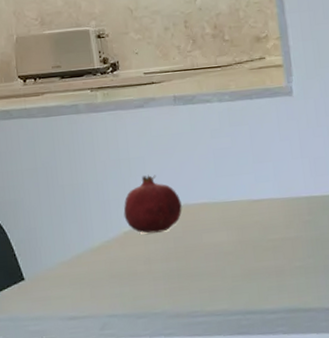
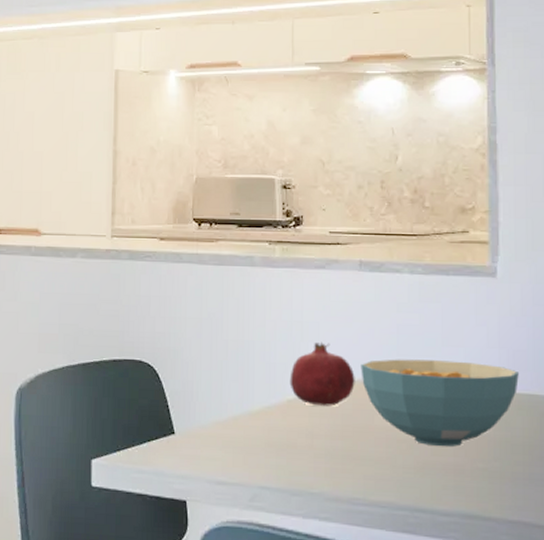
cereal bowl: none [185,174,321,254] -> present [361,359,519,447]

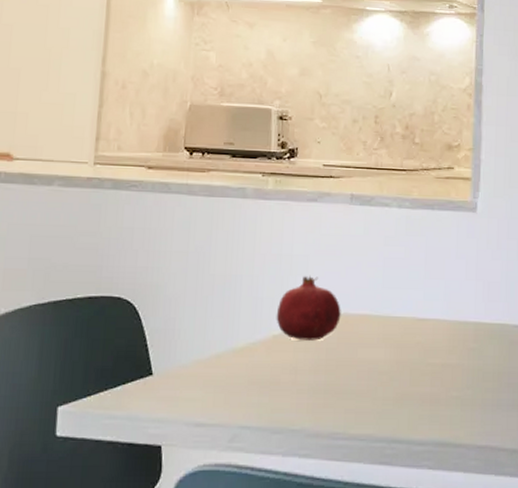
cereal bowl: present [361,359,519,447] -> none [347,292,492,378]

